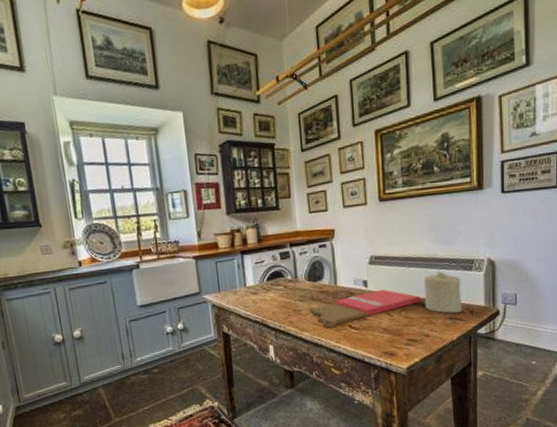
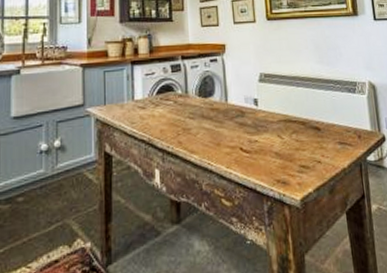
cutting board: present [309,289,421,328] -> none [199,108,310,151]
candle: present [423,270,463,314] -> none [311,91,351,138]

